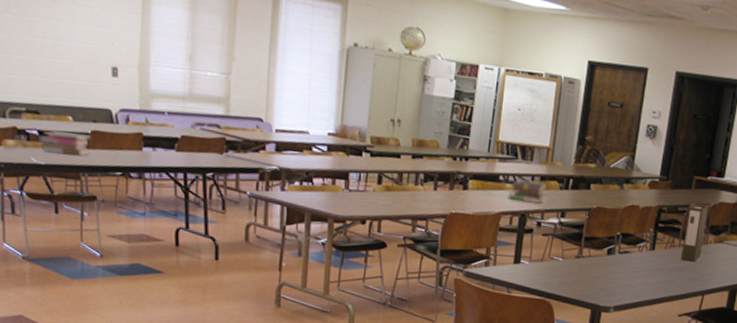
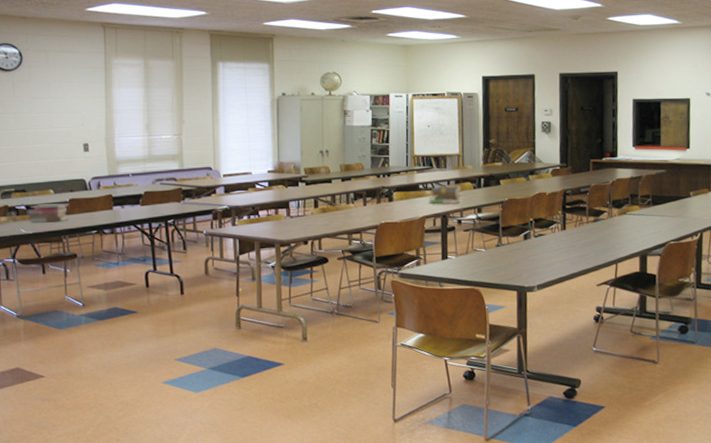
binder: present [681,203,709,262] -> none [590,183,609,236]

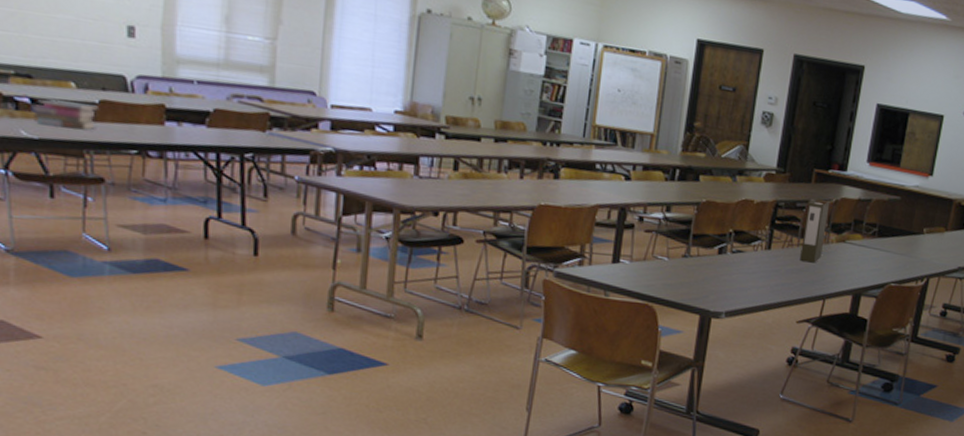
books: present [429,184,463,205] -> none [605,168,651,197]
binder: none [590,183,609,236] -> present [800,198,830,263]

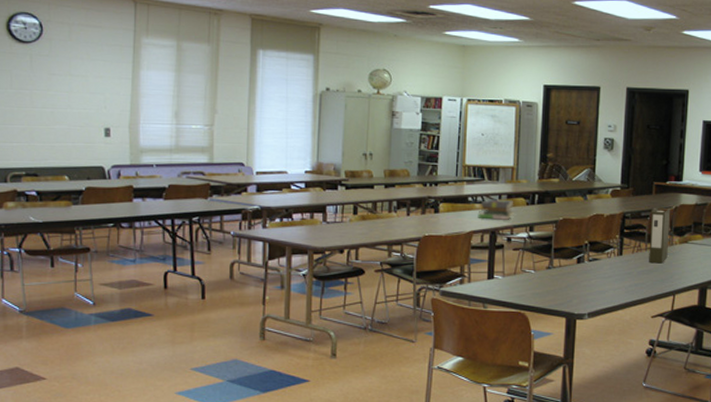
books: present [31,99,98,130] -> none [37,191,85,213]
books: none [605,168,651,197] -> present [477,199,514,221]

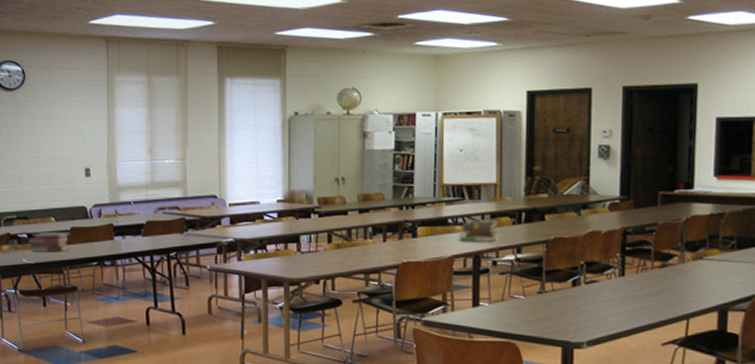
books: none [37,191,85,213] -> present [28,232,70,254]
binder: present [649,207,671,264] -> none [656,220,681,284]

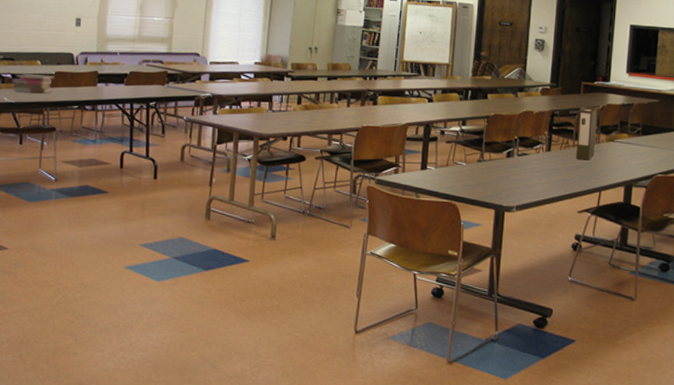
books: present [459,219,499,243] -> none [413,93,448,115]
binder: none [656,220,681,284] -> present [576,106,598,161]

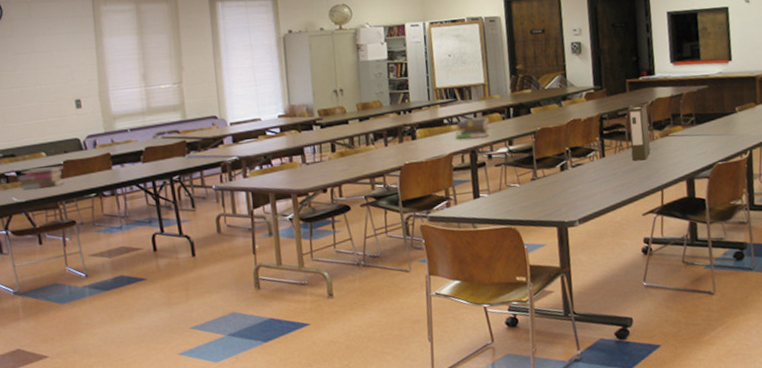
books: none [413,93,448,115] -> present [455,116,491,140]

